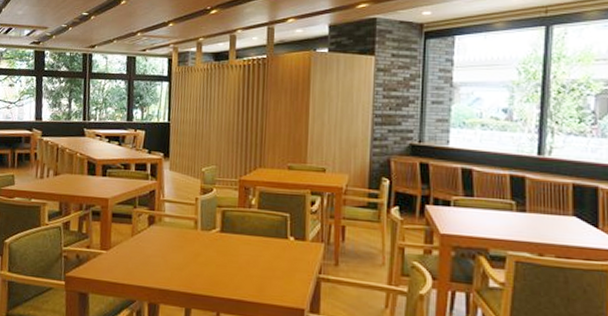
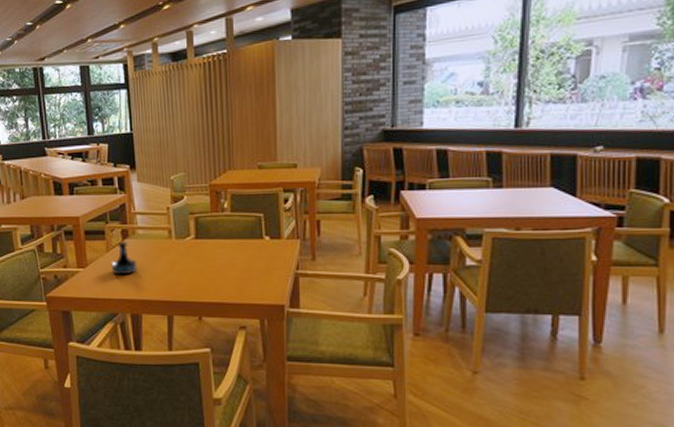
tequila bottle: none [134,227,161,263] -> present [111,241,137,275]

